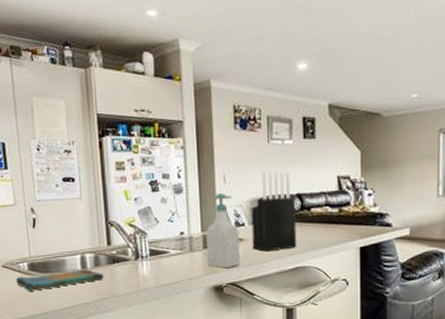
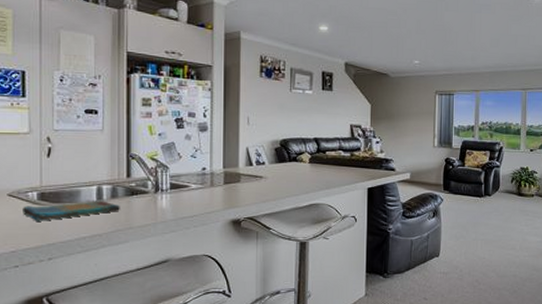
soap bottle: present [206,193,241,269] -> none [227,134,260,204]
knife block: present [251,171,297,252] -> none [271,117,313,189]

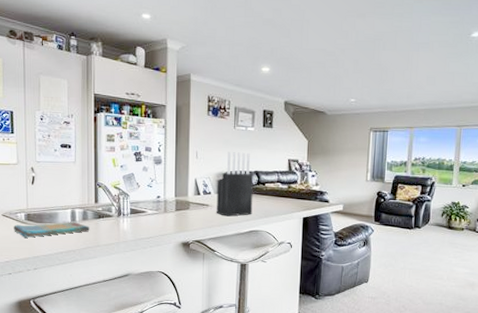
knife block: none [271,117,313,189] -> present [216,152,254,217]

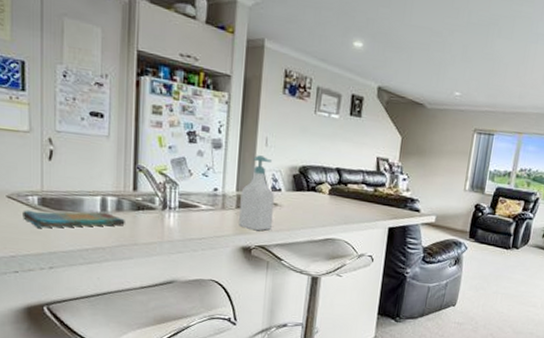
soap bottle: none [178,166,206,228] -> present [239,155,275,231]
knife block: present [216,152,254,217] -> none [286,141,335,220]

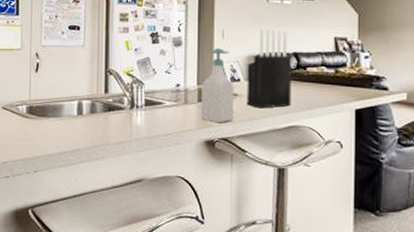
dish towel: present [23,210,125,228] -> none [14,115,98,134]
knife block: none [286,141,335,220] -> present [247,30,292,109]

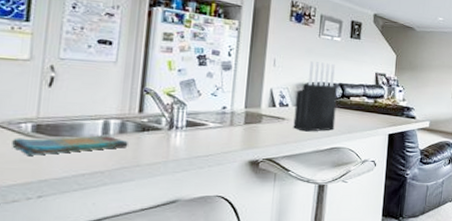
dish towel: none [14,115,98,134] -> present [12,135,128,156]
soap bottle: present [201,48,235,123] -> none [247,75,283,145]

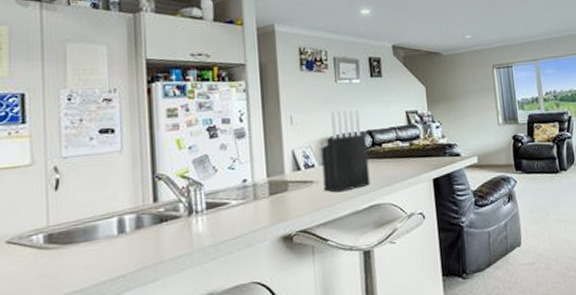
dish towel: present [12,135,128,156] -> none [25,233,147,270]

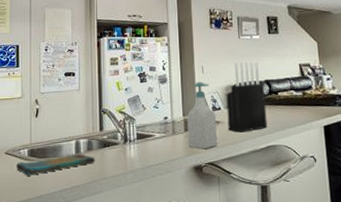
dish towel: none [25,233,147,270] -> present [16,154,95,176]
soap bottle: none [272,135,312,215] -> present [187,82,218,149]

